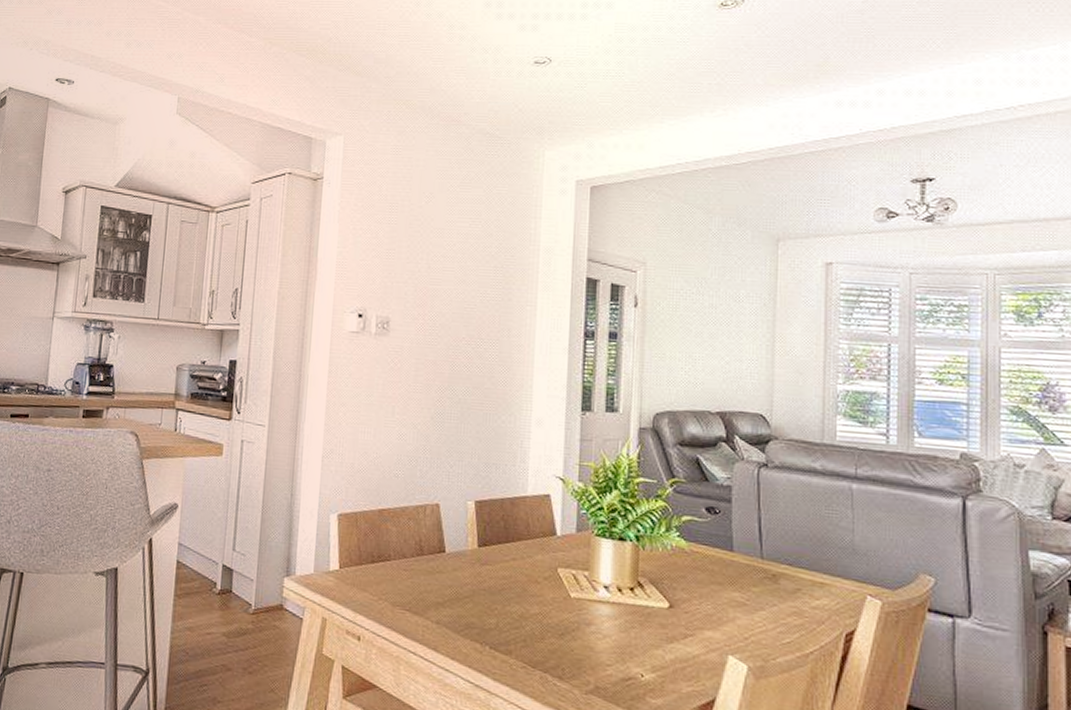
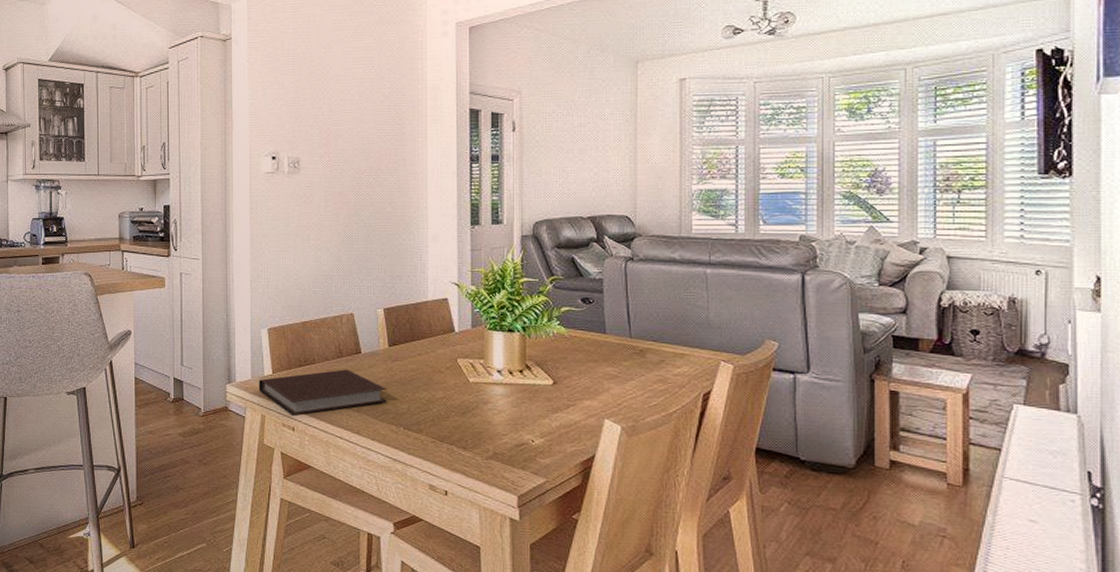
notebook: none [321,569,473,622] -> present [258,369,387,415]

